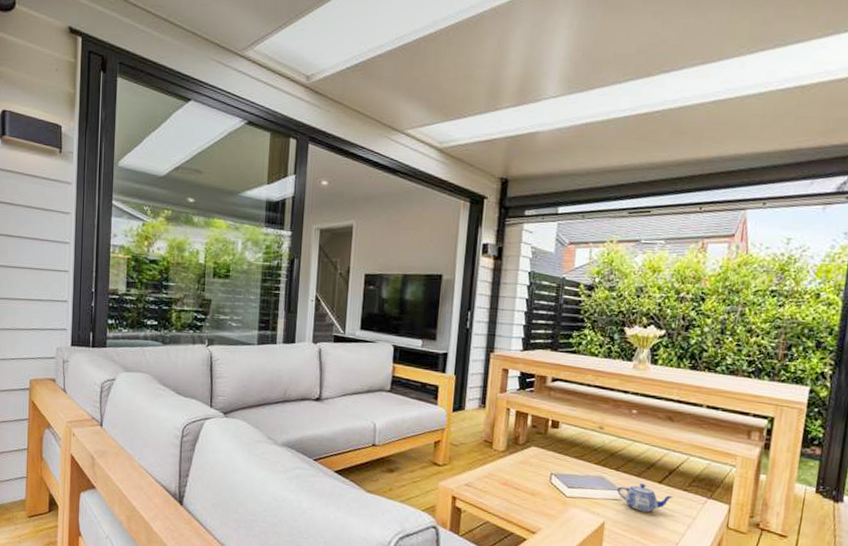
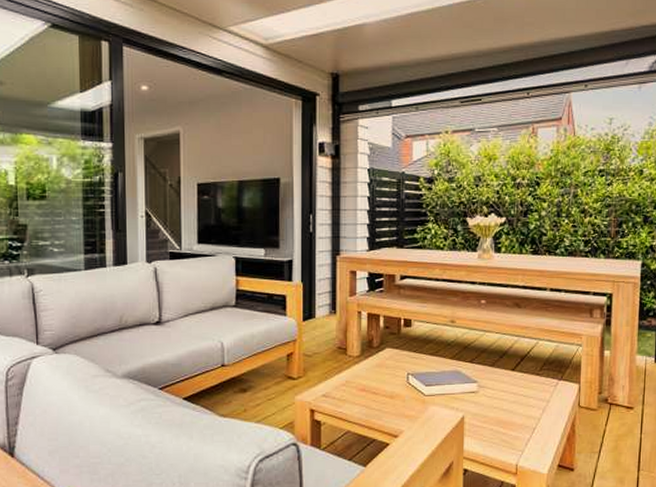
teapot: present [617,483,674,512] -> none [473,373,527,401]

